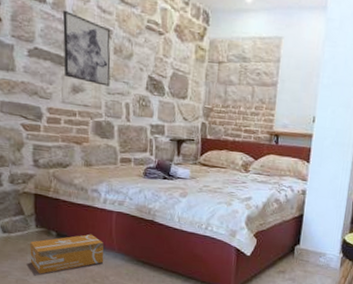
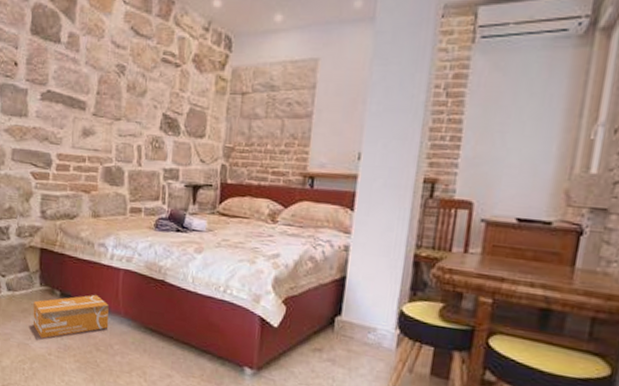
wall art: present [63,10,111,87] -> none [75,48,124,128]

